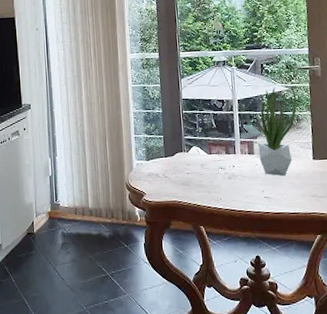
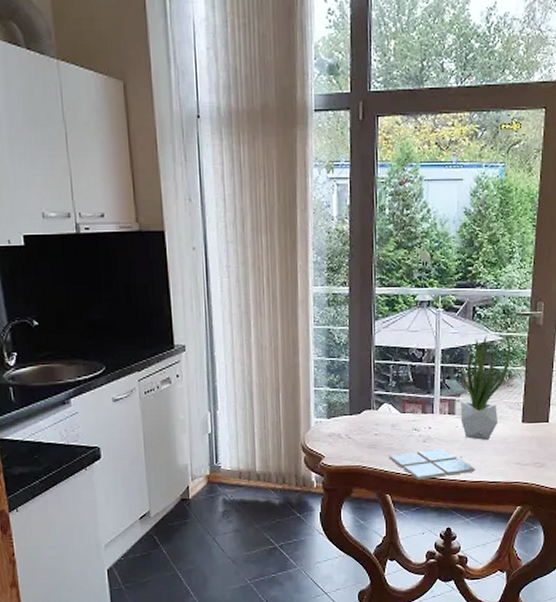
drink coaster: none [200,184,276,212] -> present [388,448,475,480]

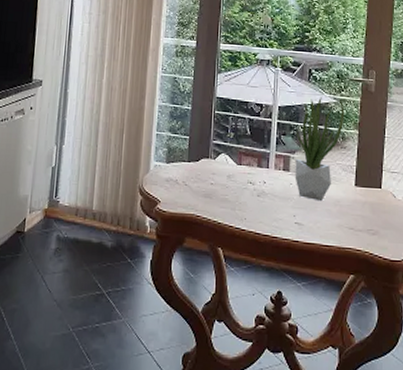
drink coaster: present [388,448,475,480] -> none [223,204,308,236]

